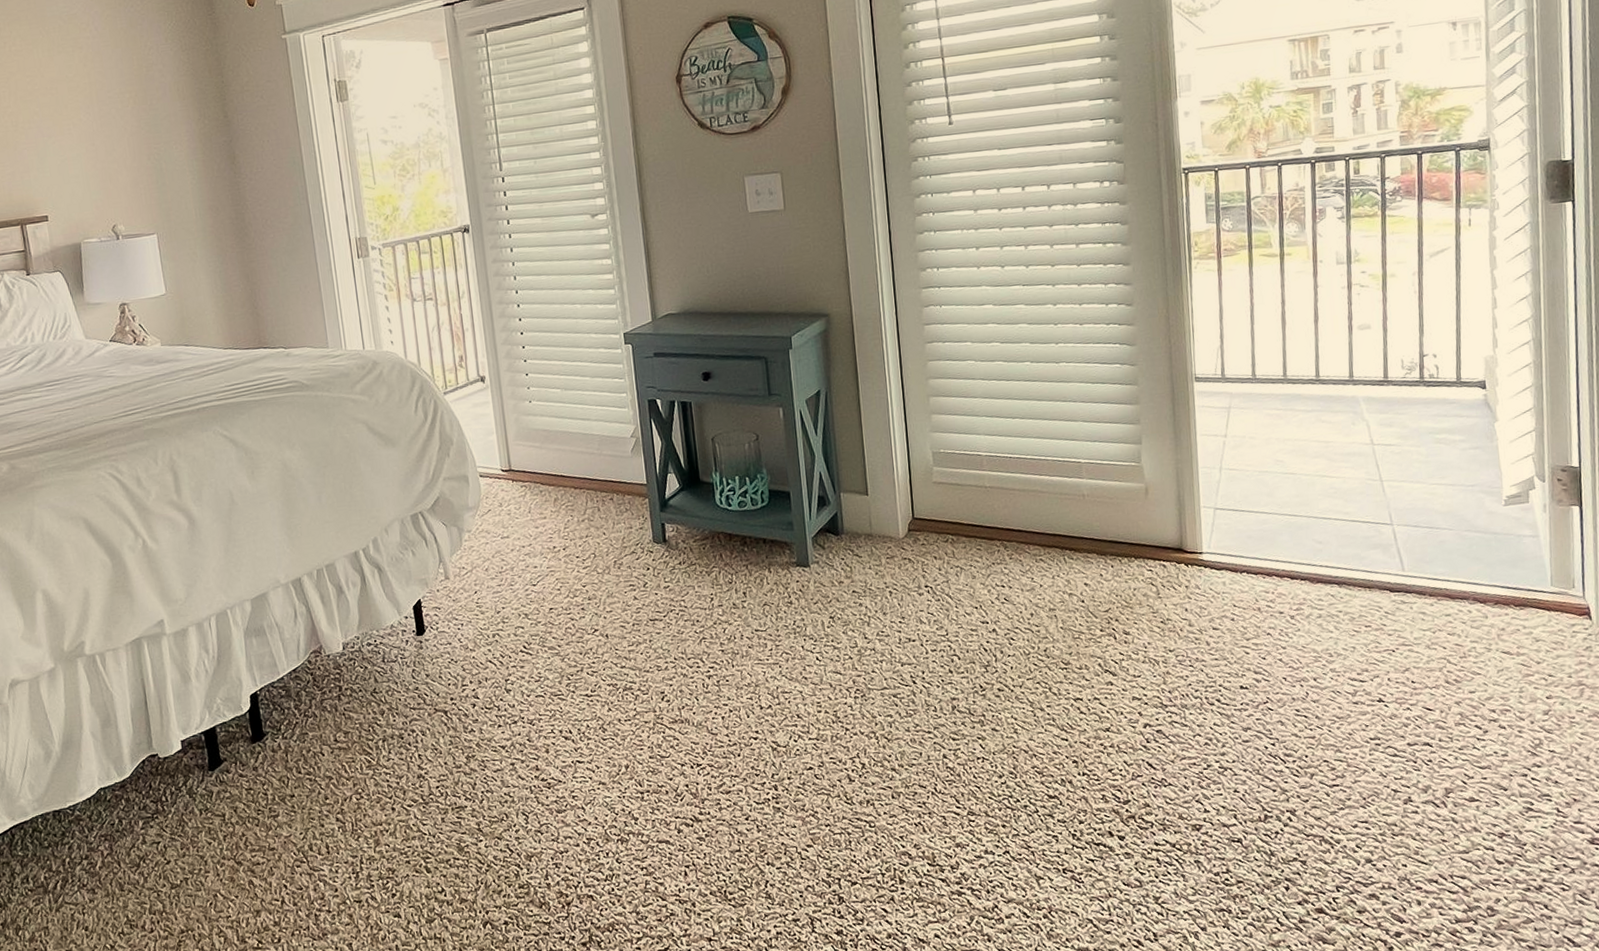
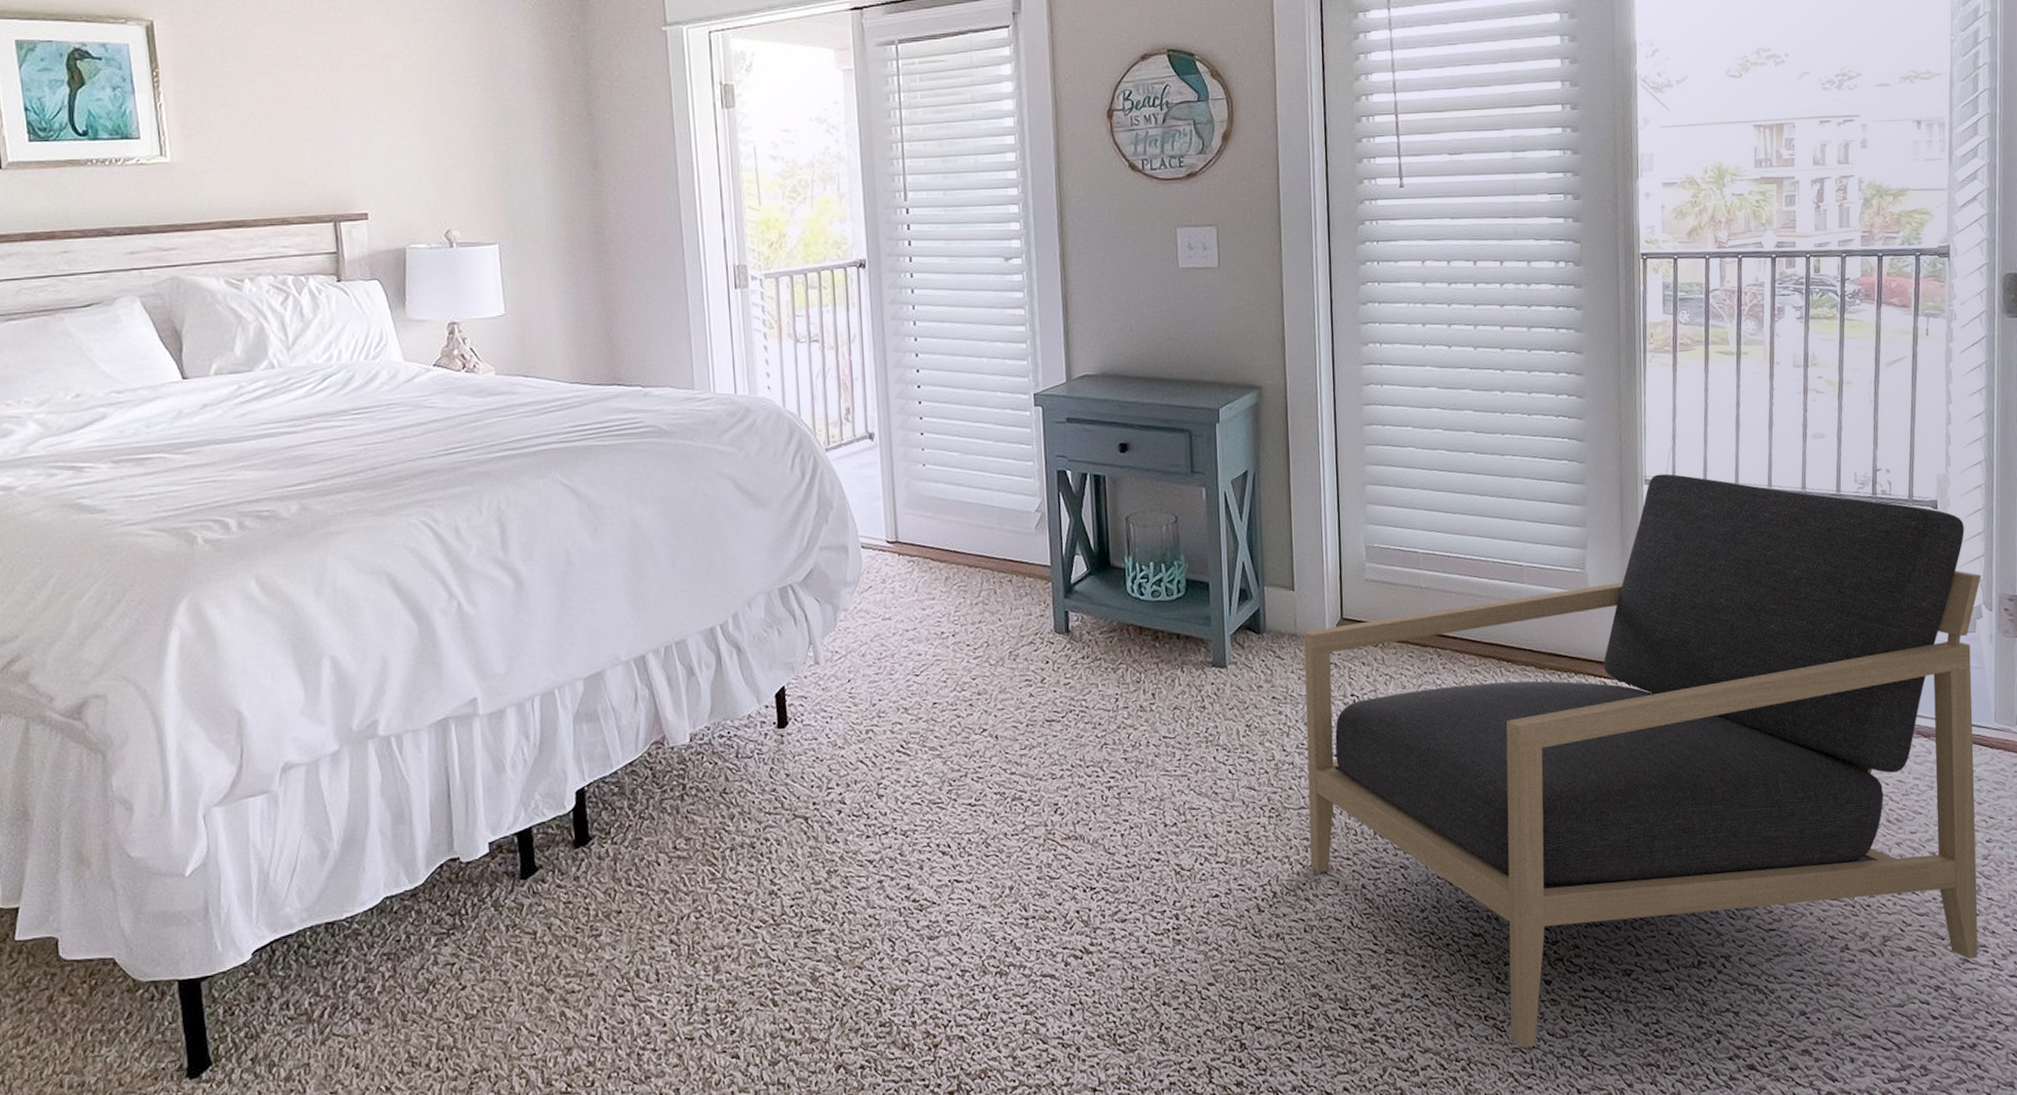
armchair: none [879,370,1542,898] -> present [1304,474,1981,1049]

